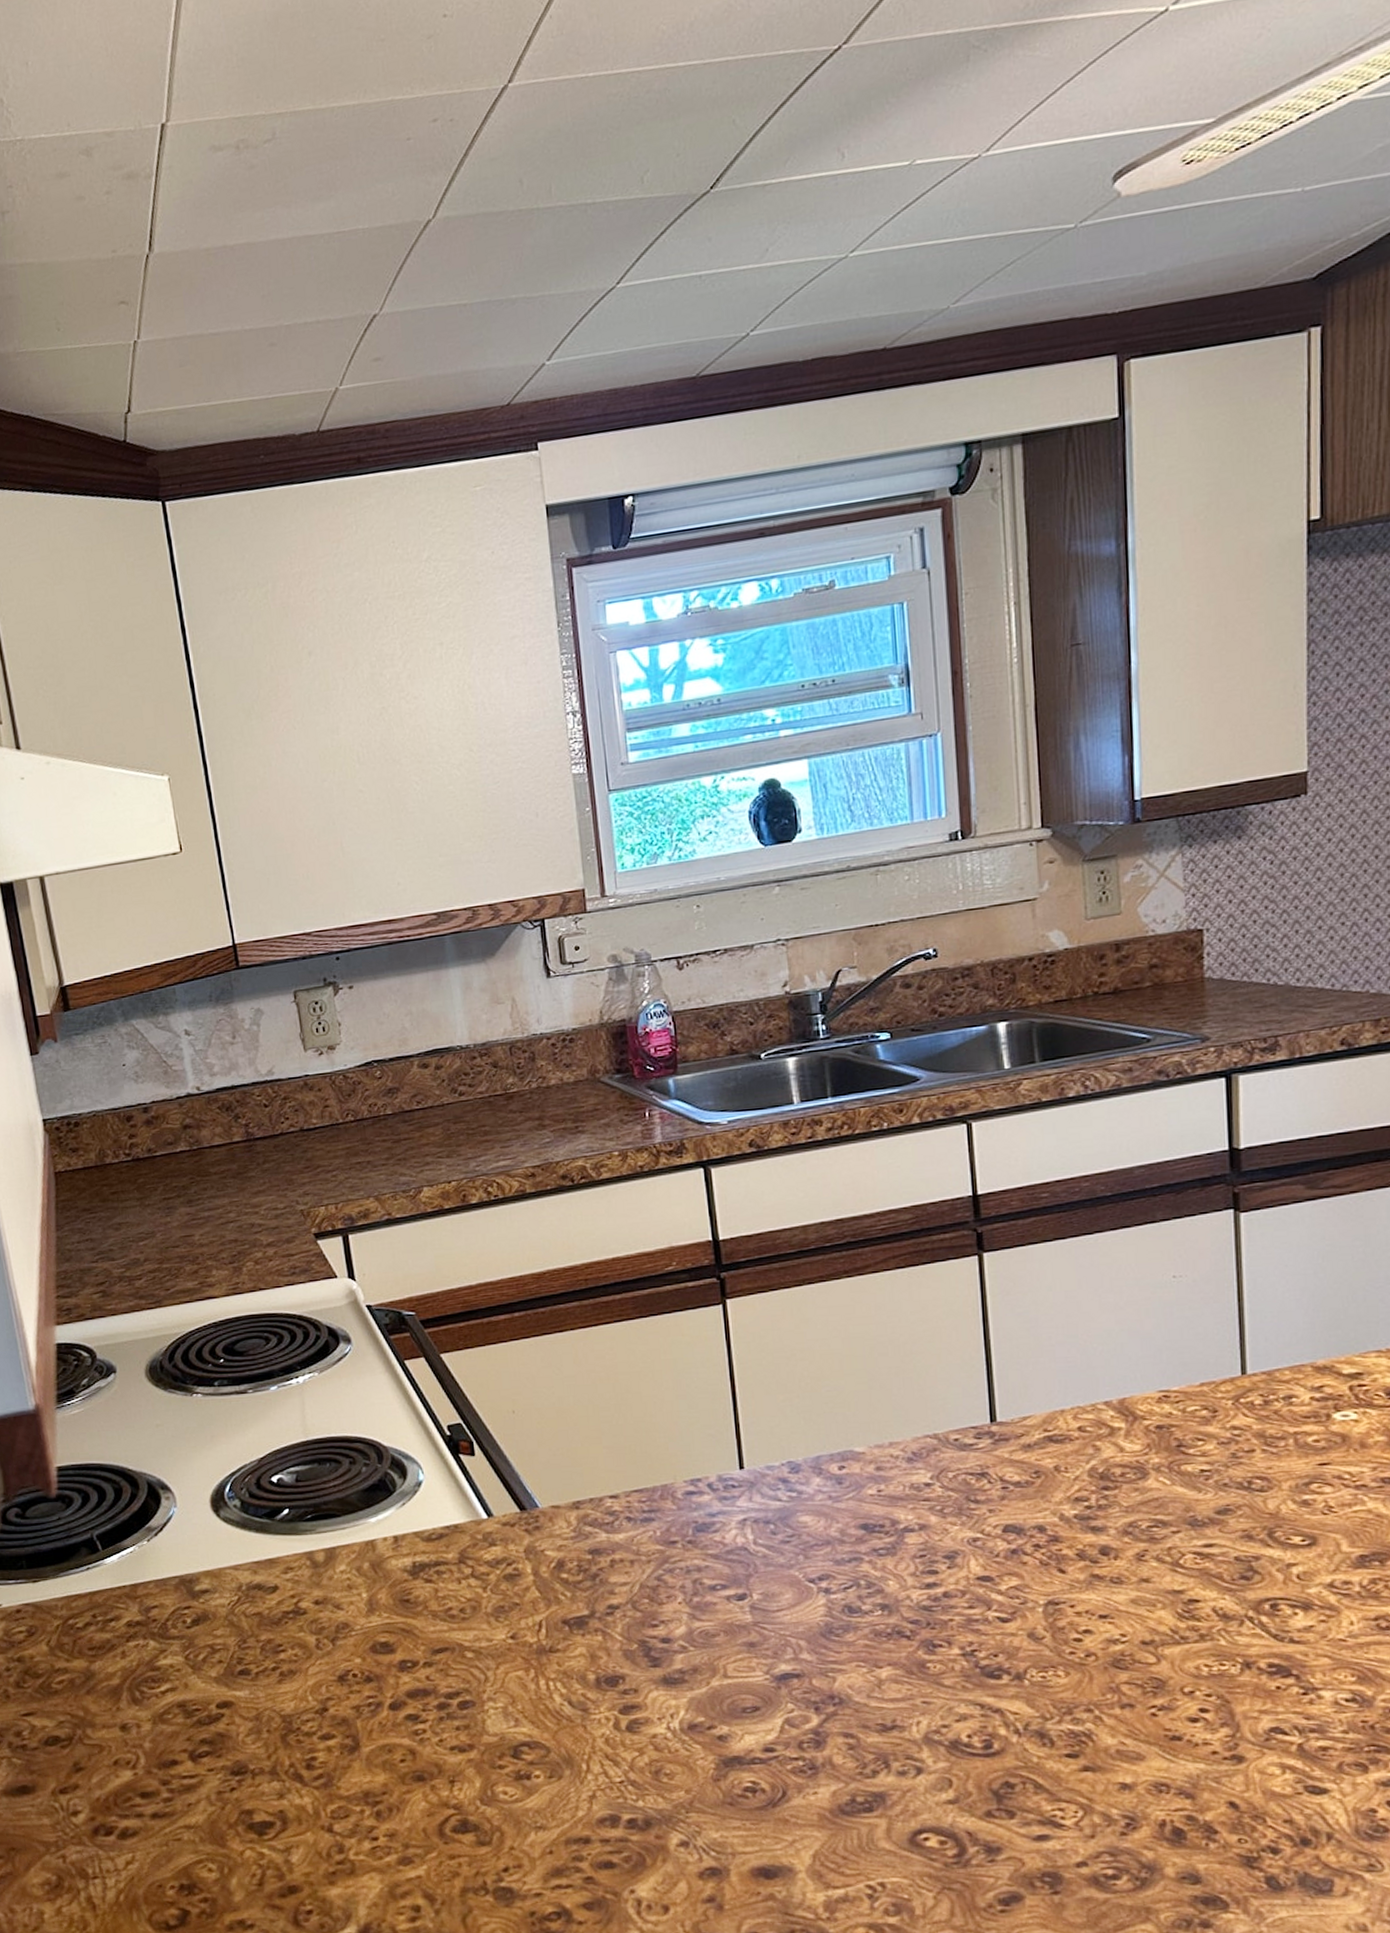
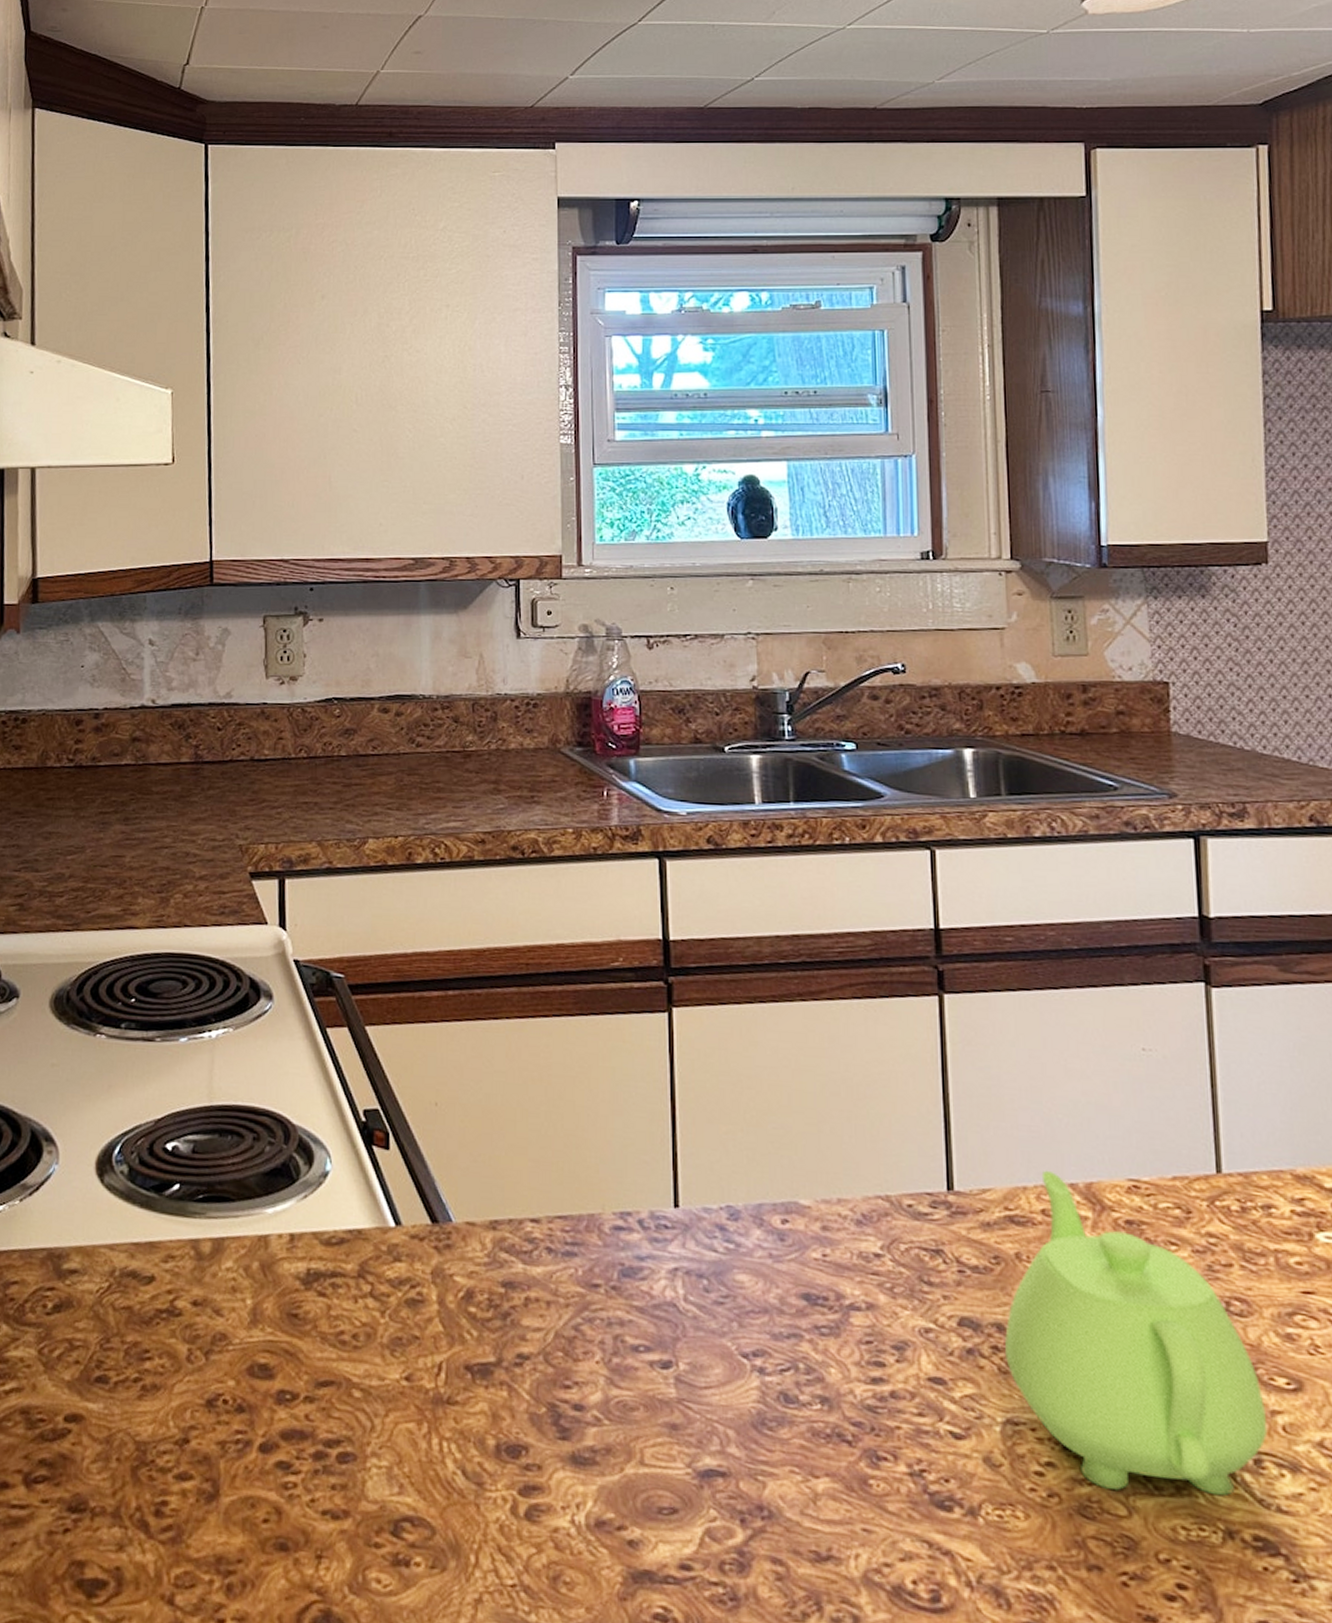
teapot: none [1046,1393,1284,1645] -> present [1005,1170,1268,1496]

